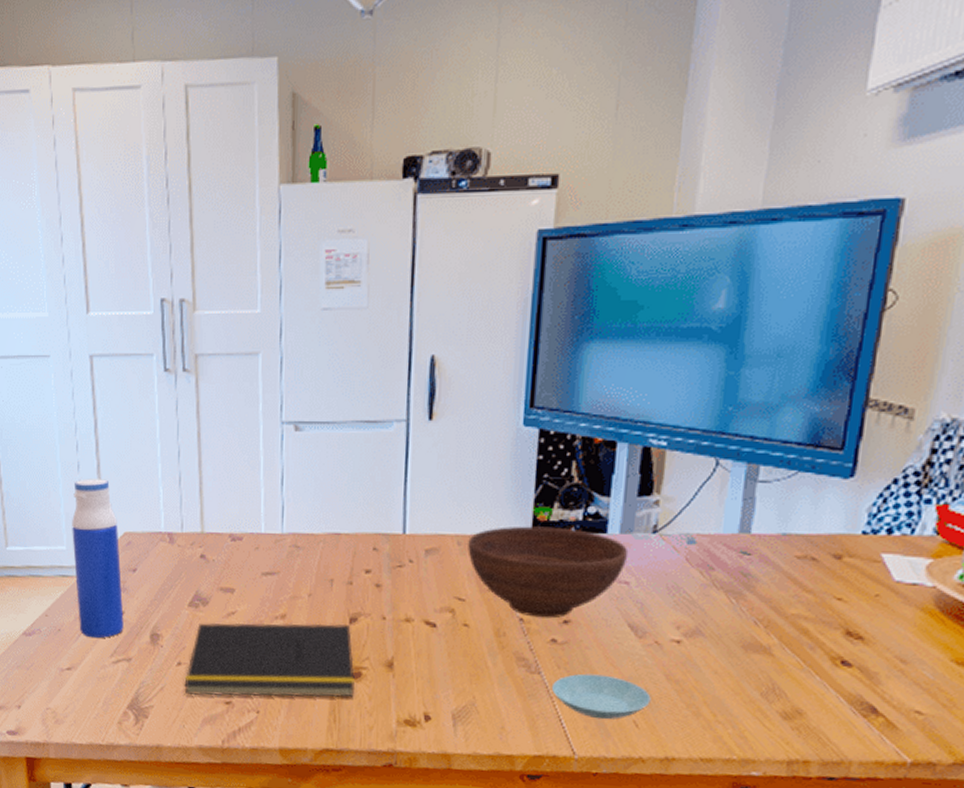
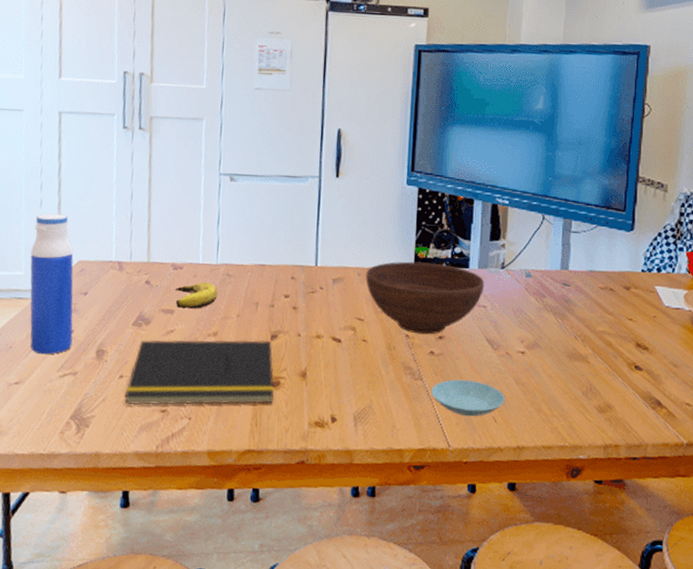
banana: none [234,555,285,588] -> present [175,282,218,309]

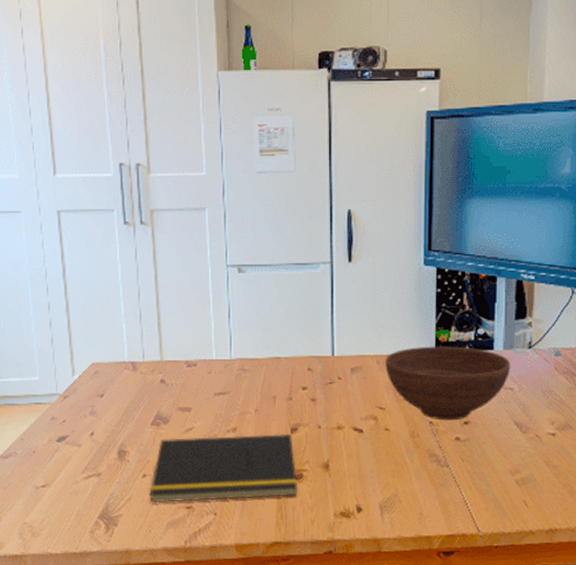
water bottle: present [30,214,74,355] -> none [44,317,93,458]
banana: present [175,282,218,309] -> none [191,378,234,407]
saucer: present [431,379,505,417] -> none [458,464,536,502]

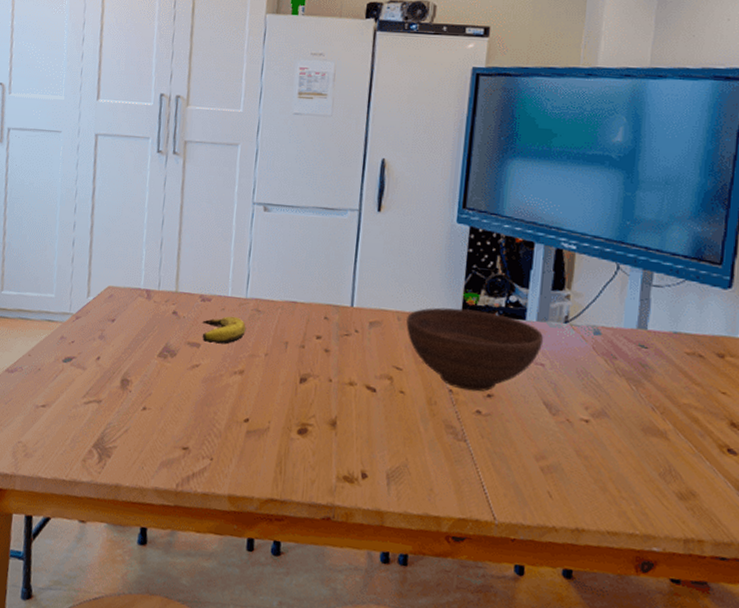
notepad: present [149,434,297,502] -> none [146,372,302,451]
banana: none [191,378,234,407] -> present [202,316,246,345]

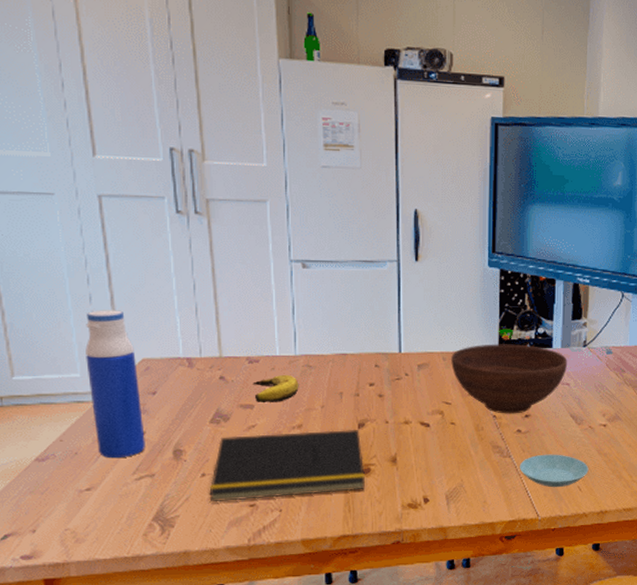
water bottle: none [58,237,103,380] -> present [85,310,145,459]
notepad: none [146,372,302,451] -> present [209,430,365,501]
saucer: none [475,444,563,489] -> present [519,454,589,488]

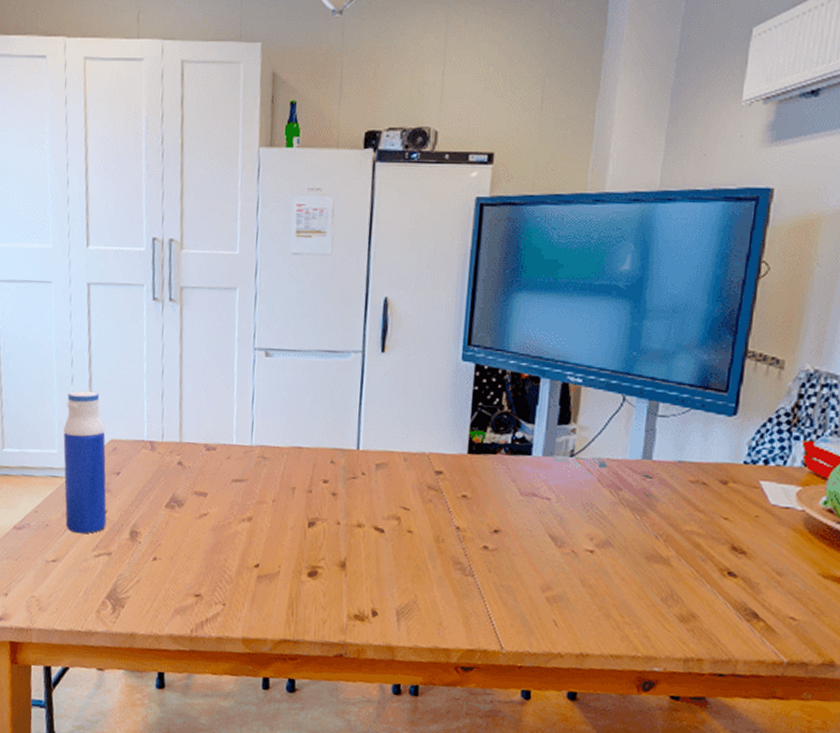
notepad: present [209,430,365,501] -> none [158,522,311,594]
banana: present [253,374,299,403] -> none [208,464,253,493]
bowl: present [450,344,568,414] -> none [412,446,550,528]
saucer: present [519,454,589,488] -> none [483,577,569,619]

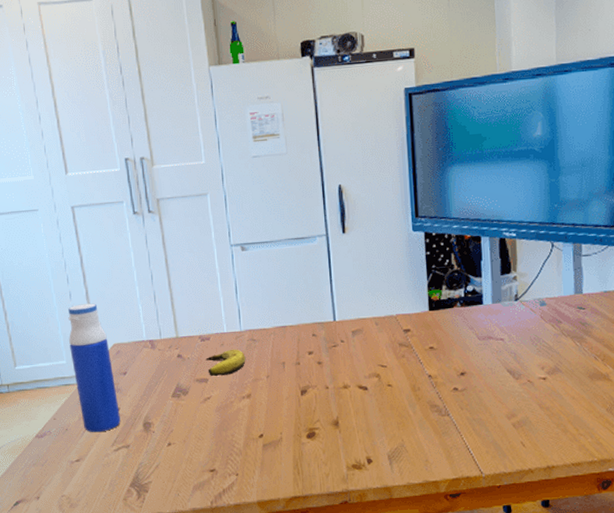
banana: none [208,464,253,493] -> present [206,349,246,377]

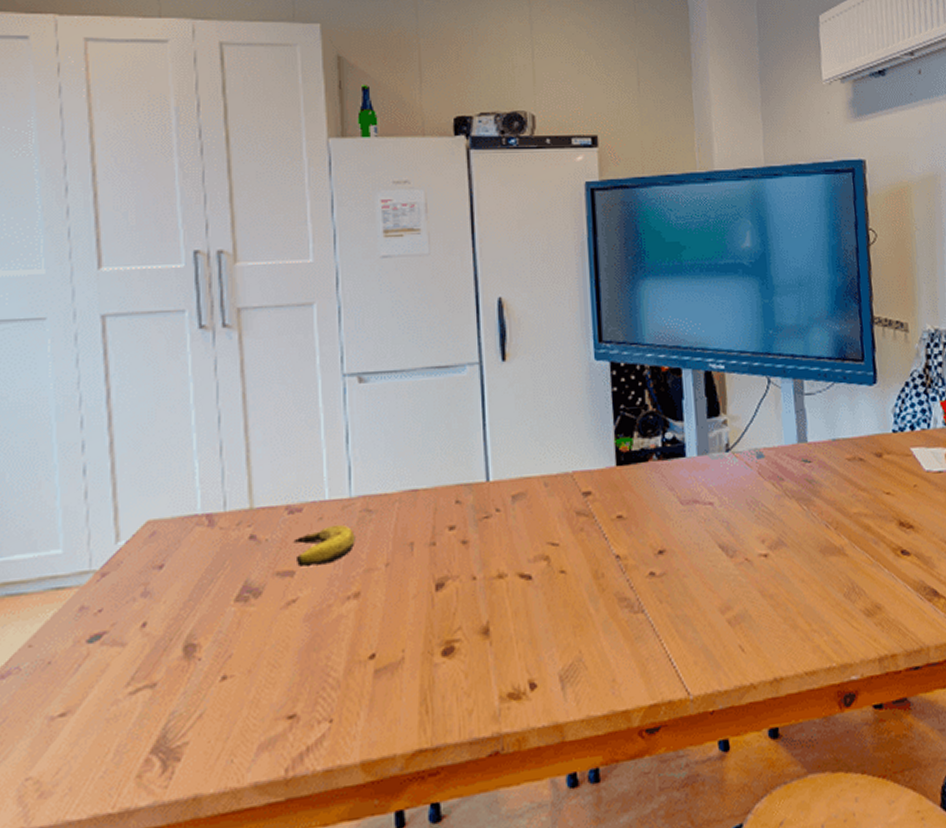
water bottle: present [68,303,121,433] -> none [72,458,146,666]

